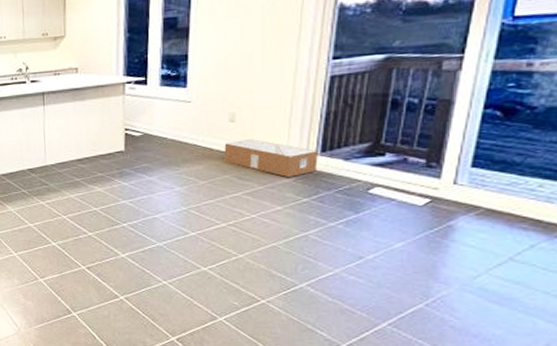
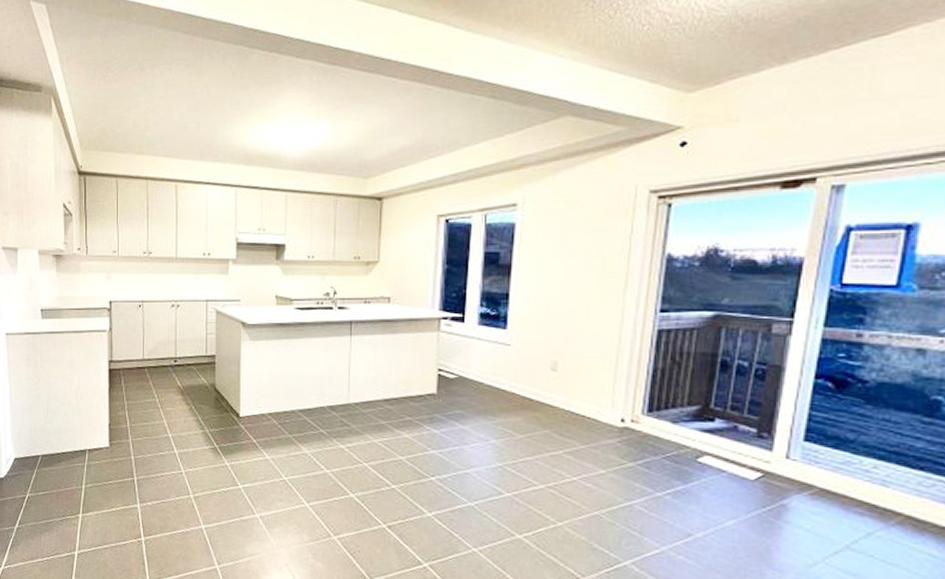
cardboard box: present [224,139,318,178] -> none [544,391,644,438]

